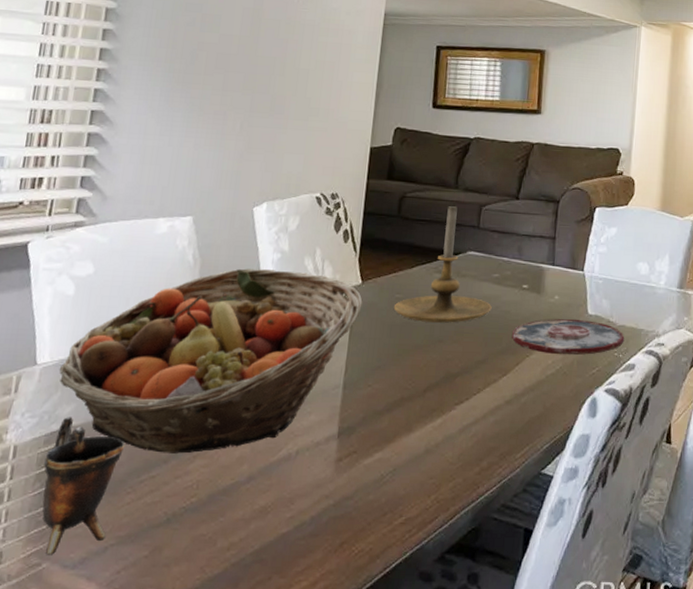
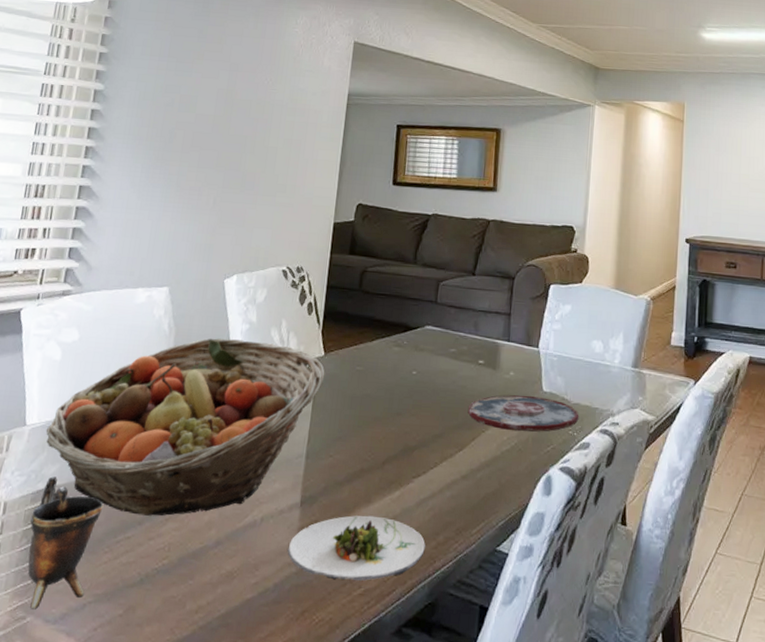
salad plate: none [324,444,469,510] -> present [287,515,425,581]
candle holder: present [393,205,492,323] -> none [354,280,449,396]

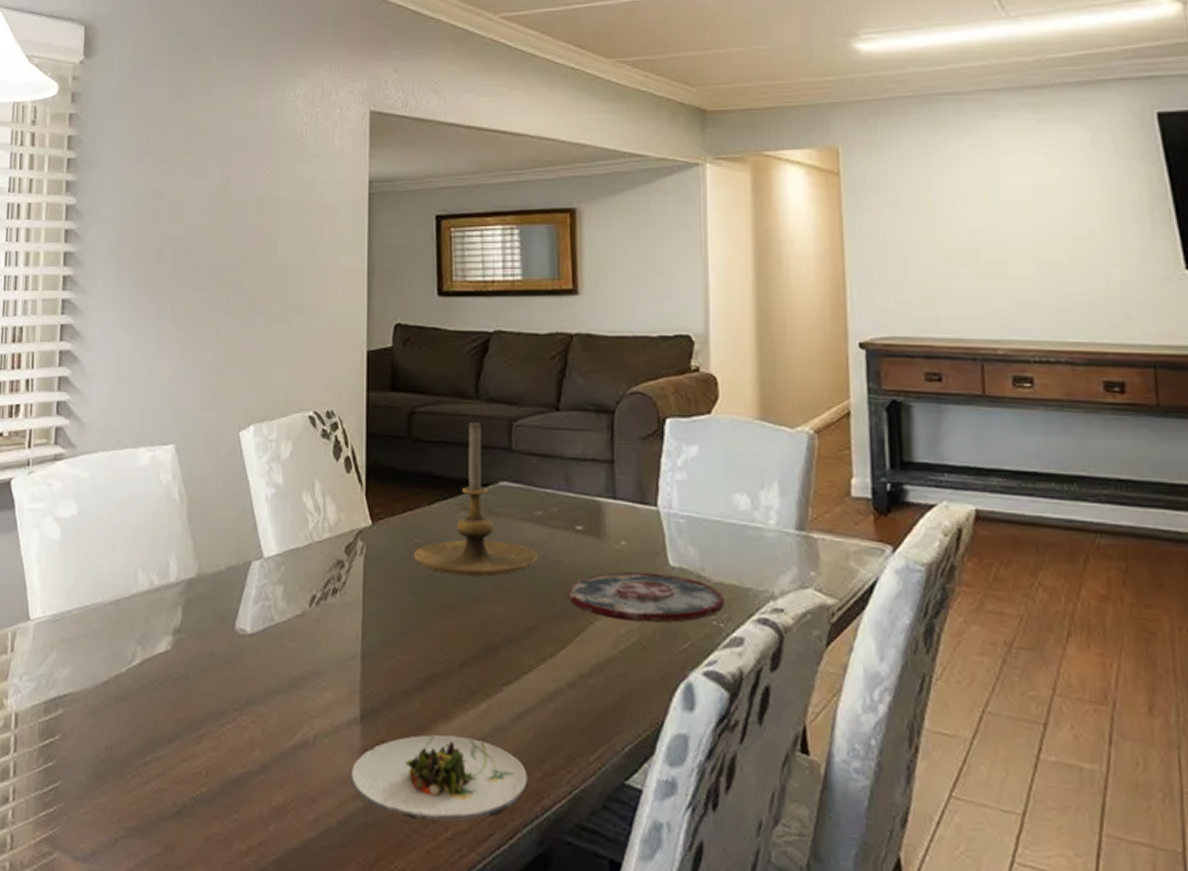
cup: present [28,476,104,610] -> none [46,682,126,844]
fruit basket: present [45,338,325,516] -> none [52,507,375,732]
candle holder: none [354,280,449,396] -> present [413,421,538,577]

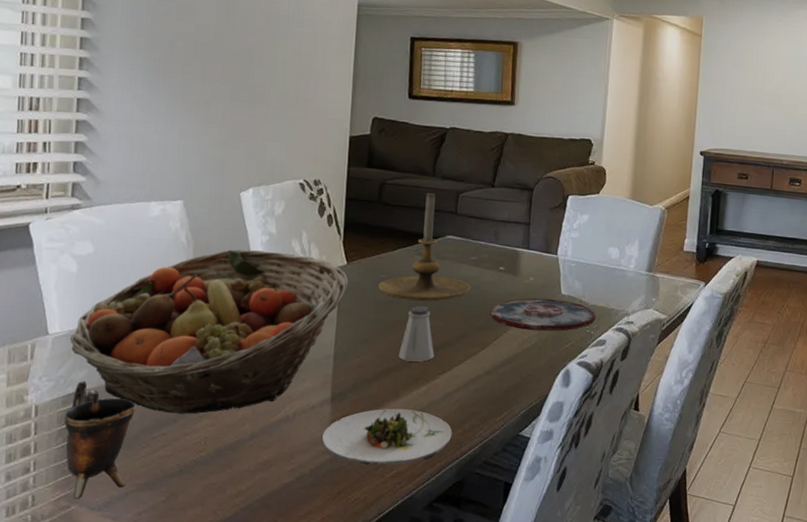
cup: none [46,682,126,844] -> present [64,381,137,499]
fruit basket: none [52,507,375,732] -> present [69,249,349,414]
saltshaker: none [446,585,495,666] -> present [398,307,435,362]

